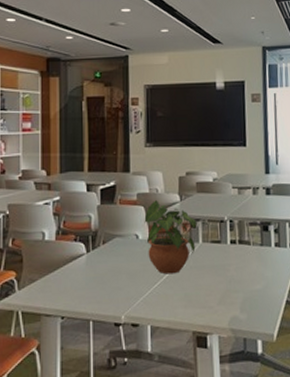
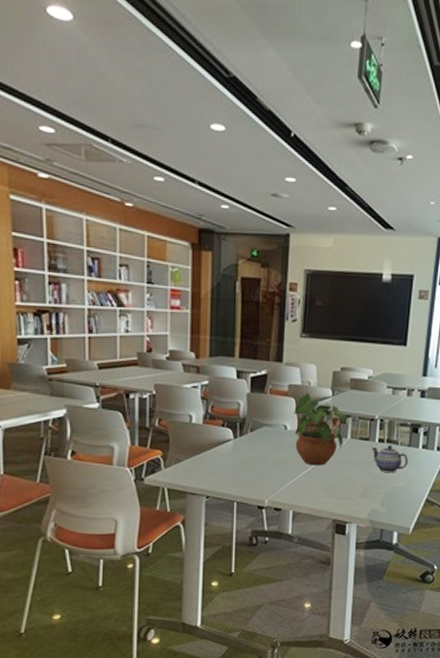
teapot: none [224,246,263,276] -> present [372,445,408,473]

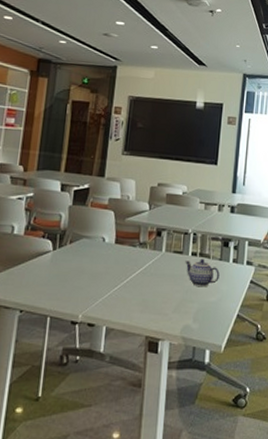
potted plant: present [294,393,347,466] -> none [112,207,163,279]

